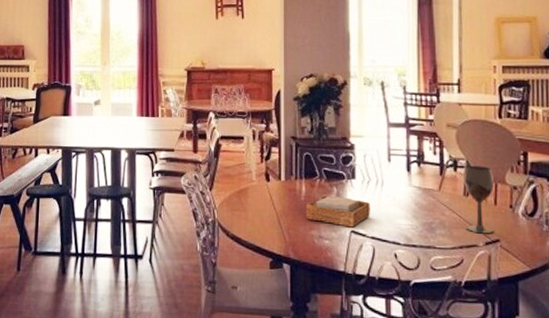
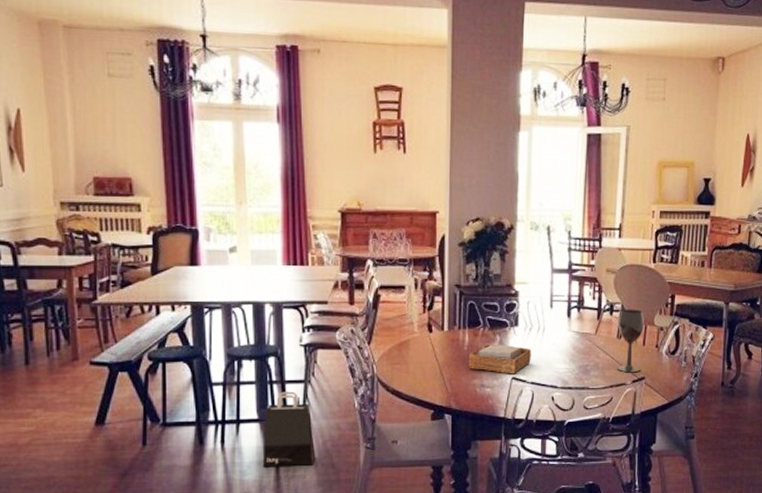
shopping bag: none [114,230,161,304] -> present [262,391,316,468]

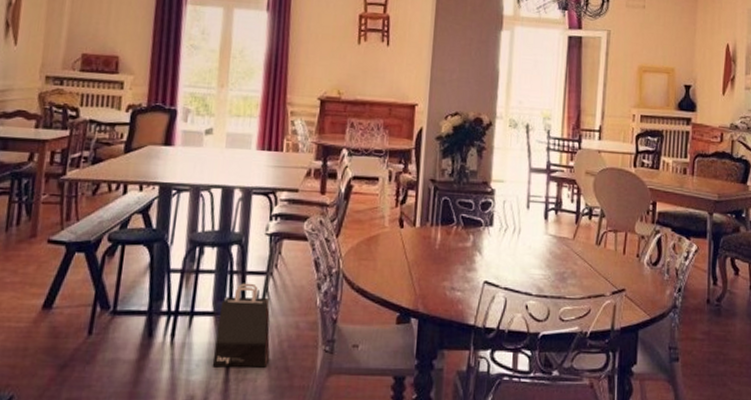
napkin holder: present [468,344,531,374] -> none [439,243,506,278]
wine glass: present [617,309,644,373] -> none [596,214,624,284]

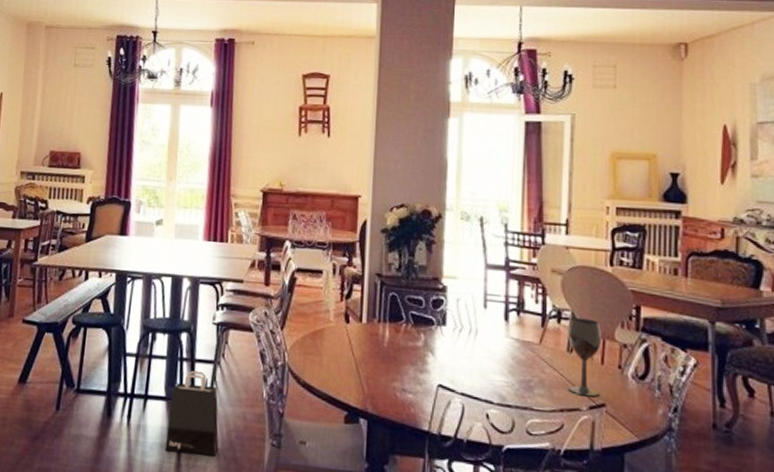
wine glass: none [596,214,624,284] -> present [568,317,601,397]

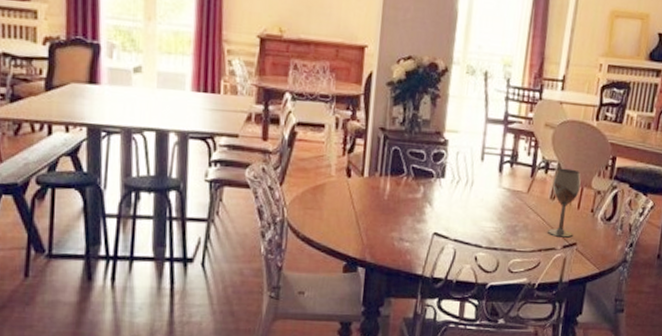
shopping bag: present [165,370,219,457] -> none [155,229,215,312]

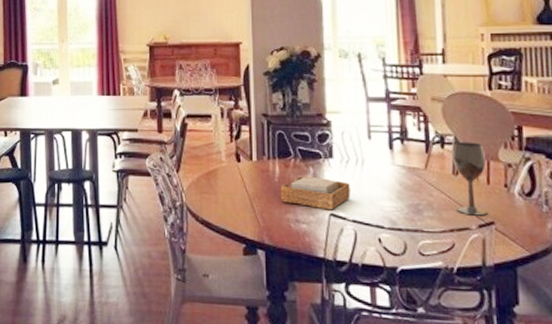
napkin holder: none [387,194,457,230] -> present [280,176,351,211]

